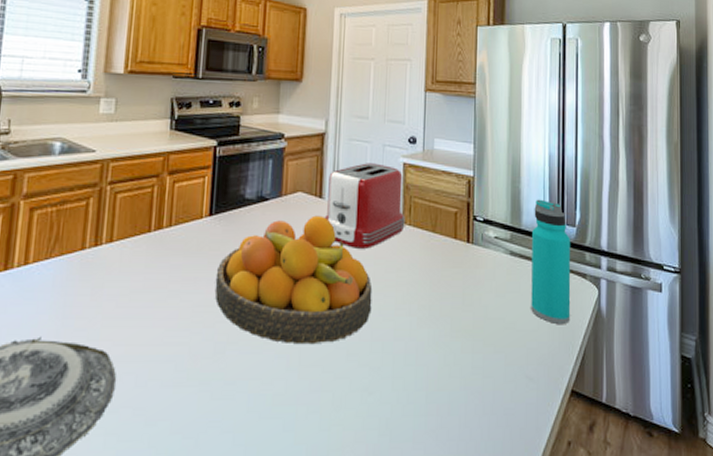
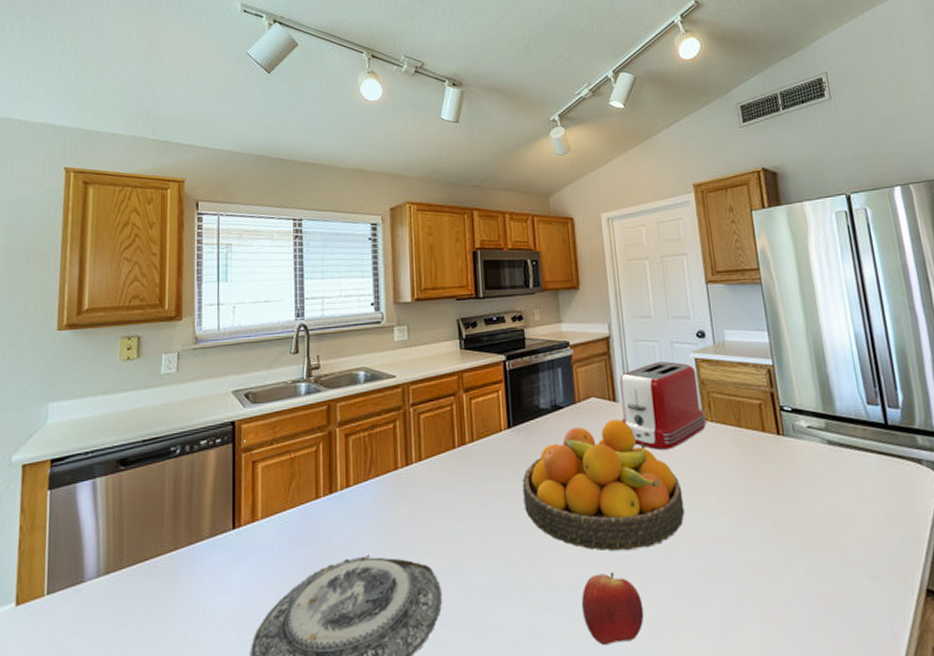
fruit: none [258,364,319,434] -> present [581,571,644,645]
water bottle: present [531,199,571,324] -> none [847,382,912,516]

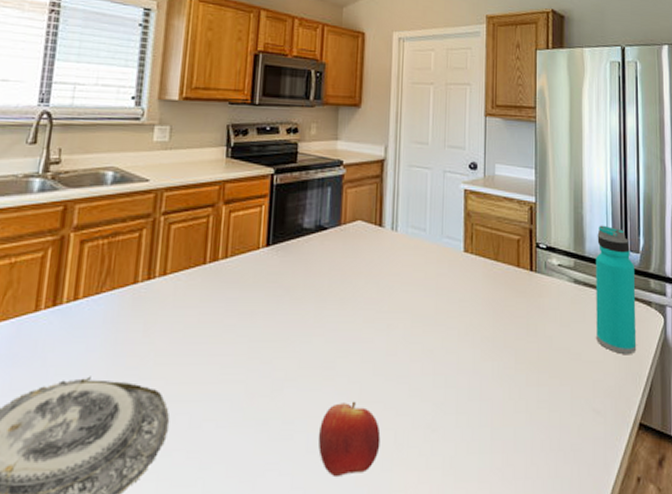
fruit bowl: present [522,419,685,552] -> none [272,244,435,380]
toaster: present [620,361,707,450] -> none [384,190,467,279]
water bottle: none [847,382,912,516] -> present [596,225,637,354]

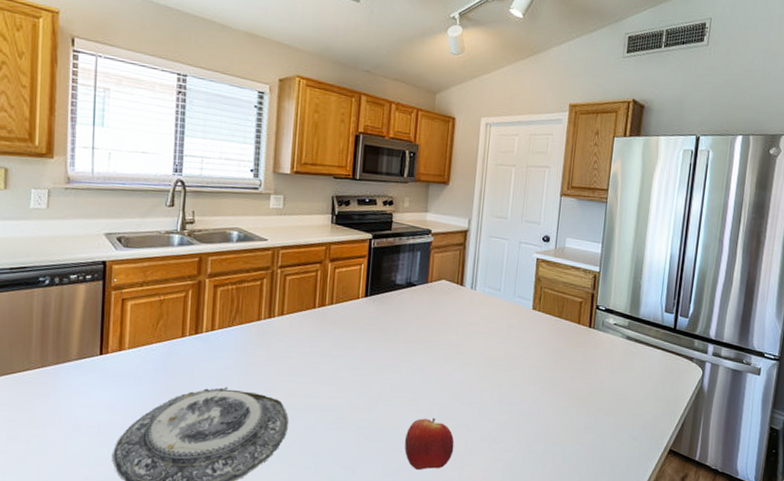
water bottle: present [596,225,637,354] -> none [641,293,682,397]

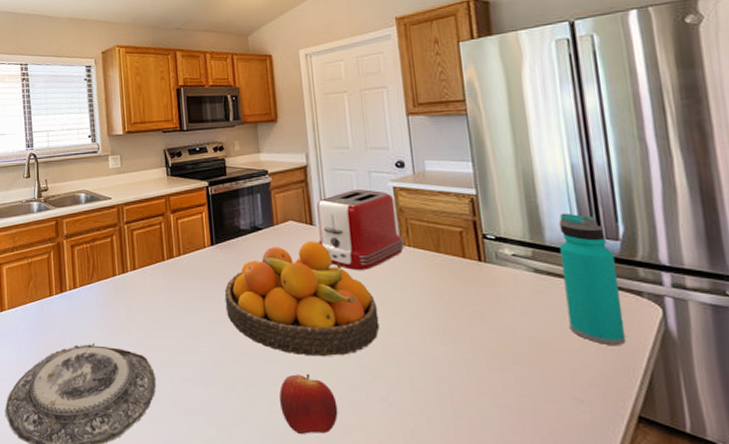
fruit bowl: none [369,300,504,403] -> present [224,241,380,357]
toaster: none [464,257,536,329] -> present [317,189,404,270]
water bottle: none [641,293,682,397] -> present [559,213,627,345]

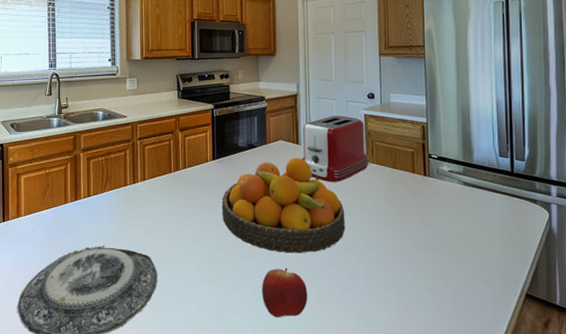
water bottle: present [559,213,627,345] -> none [483,139,523,240]

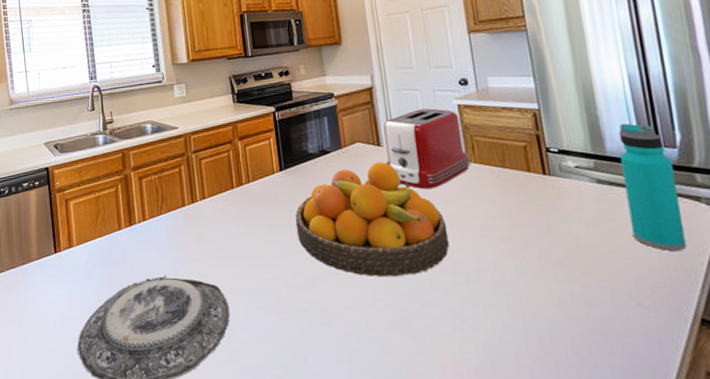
fruit: present [261,267,308,317] -> none [353,294,412,355]
water bottle: none [483,139,523,240] -> present [618,123,687,250]

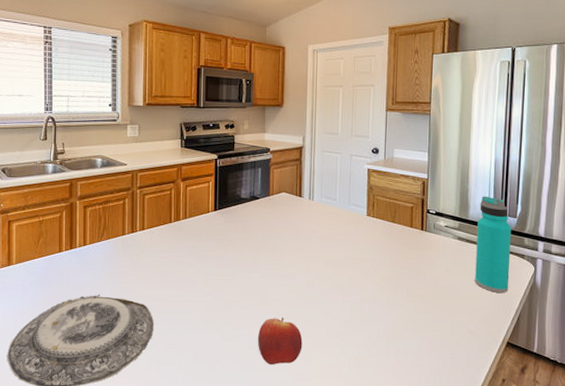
fruit bowl: present [295,162,450,277] -> none [221,210,343,304]
fruit: none [353,294,412,355] -> present [257,317,303,365]
toaster: present [383,108,470,189] -> none [303,169,369,235]

